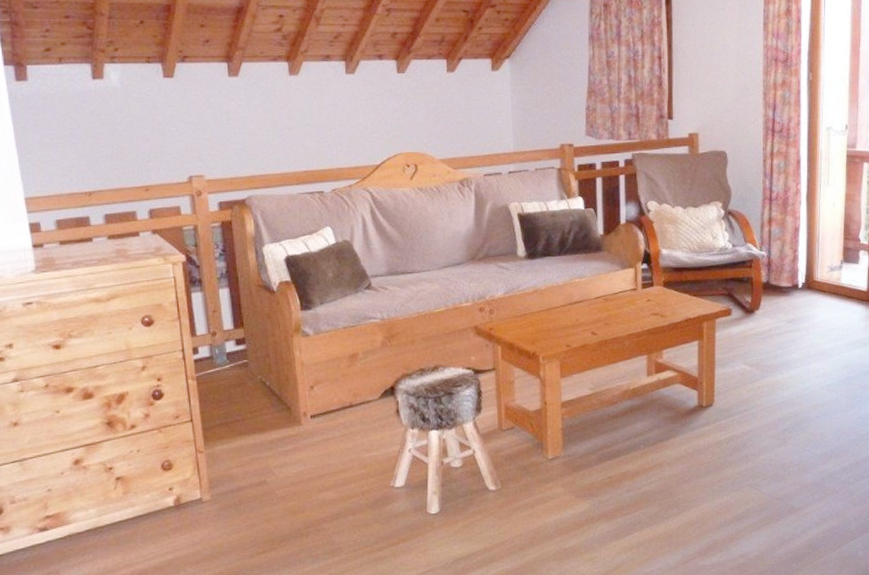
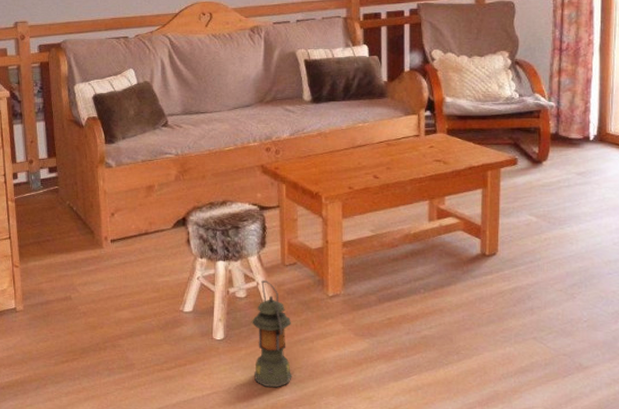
lantern: none [468,447,512,558] -> present [251,280,292,387]

